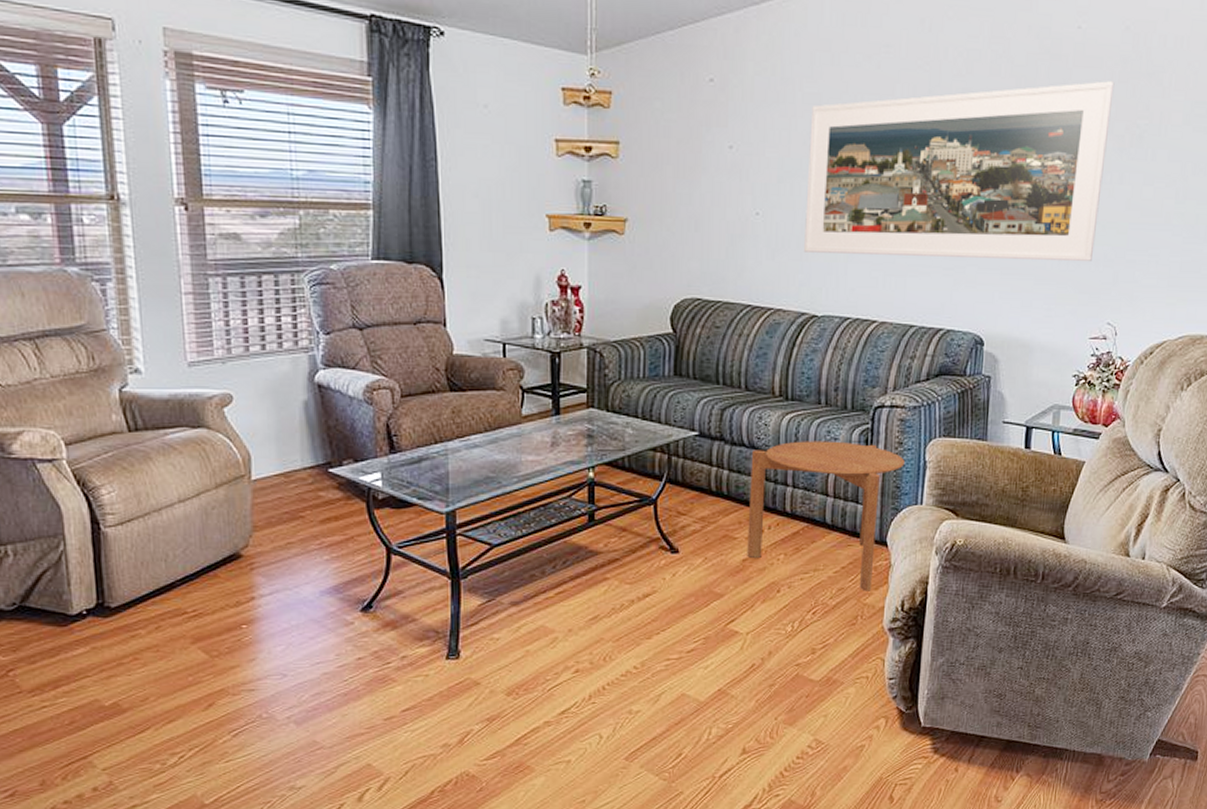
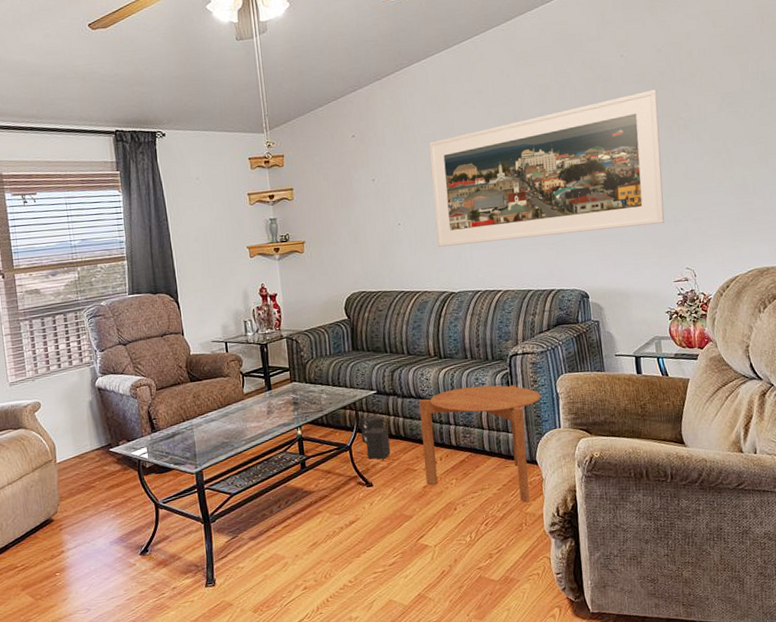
speaker: none [672,463,708,520] -> present [360,415,390,460]

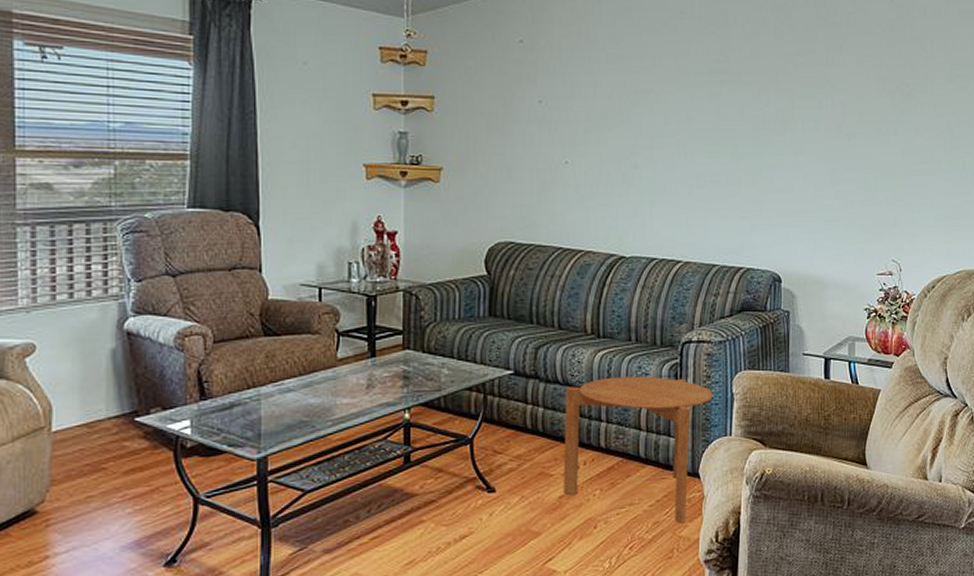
speaker: present [360,415,390,460] -> none [488,402,524,459]
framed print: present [429,89,665,247] -> none [611,45,884,204]

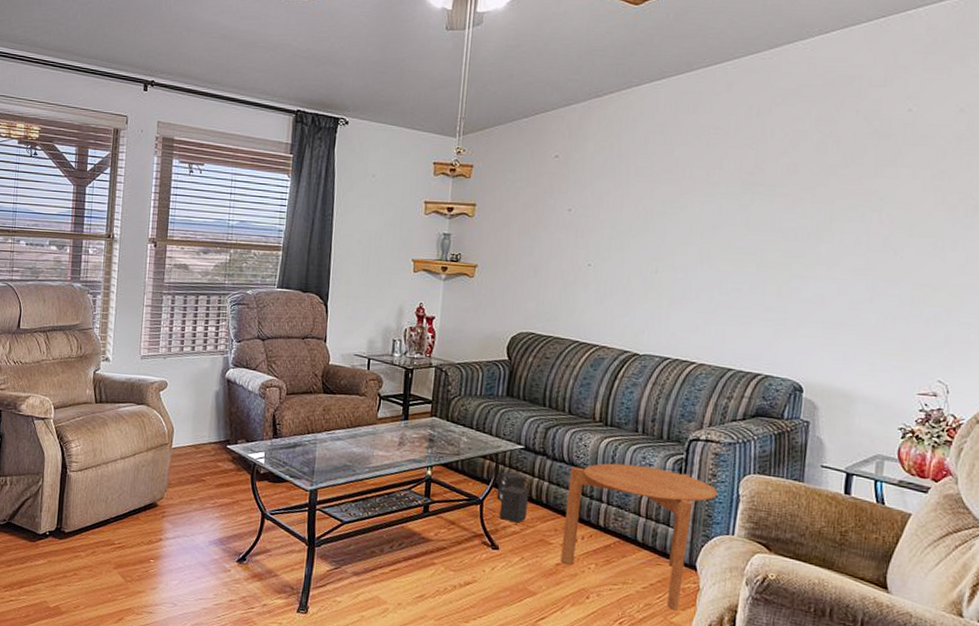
speaker: none [488,402,524,459] -> present [496,472,530,523]

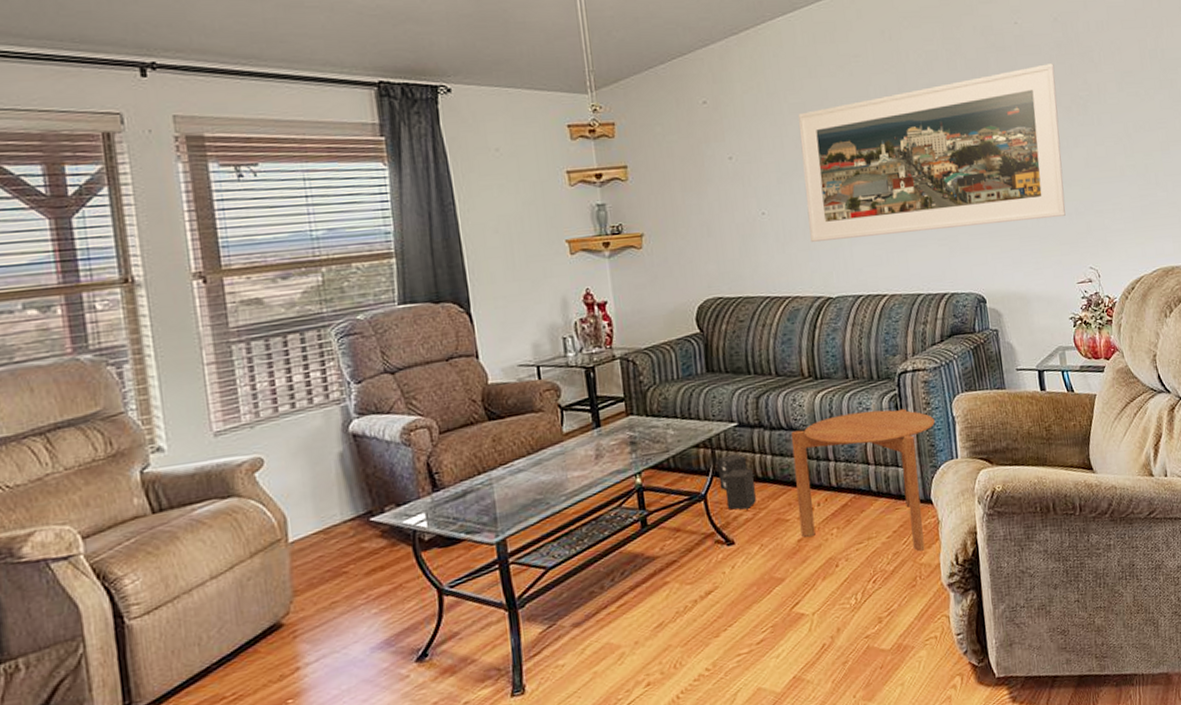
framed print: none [630,157,948,321] -> present [798,63,1066,242]

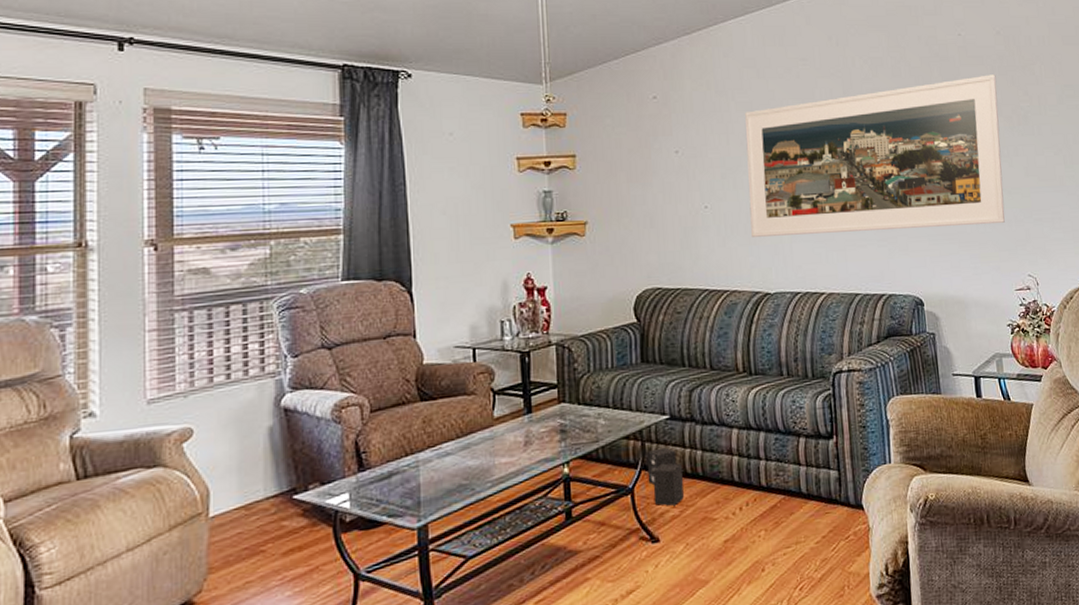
side table: present [790,408,935,552] -> none [722,408,869,559]

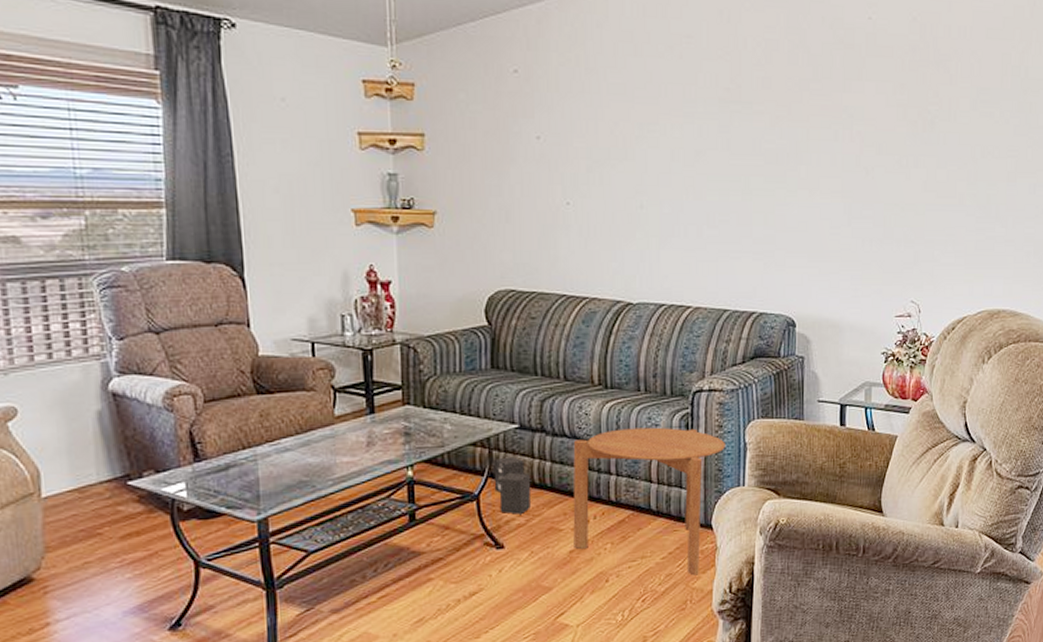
side table: none [722,408,869,559] -> present [573,427,725,576]
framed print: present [745,74,1005,237] -> none [616,69,905,242]

